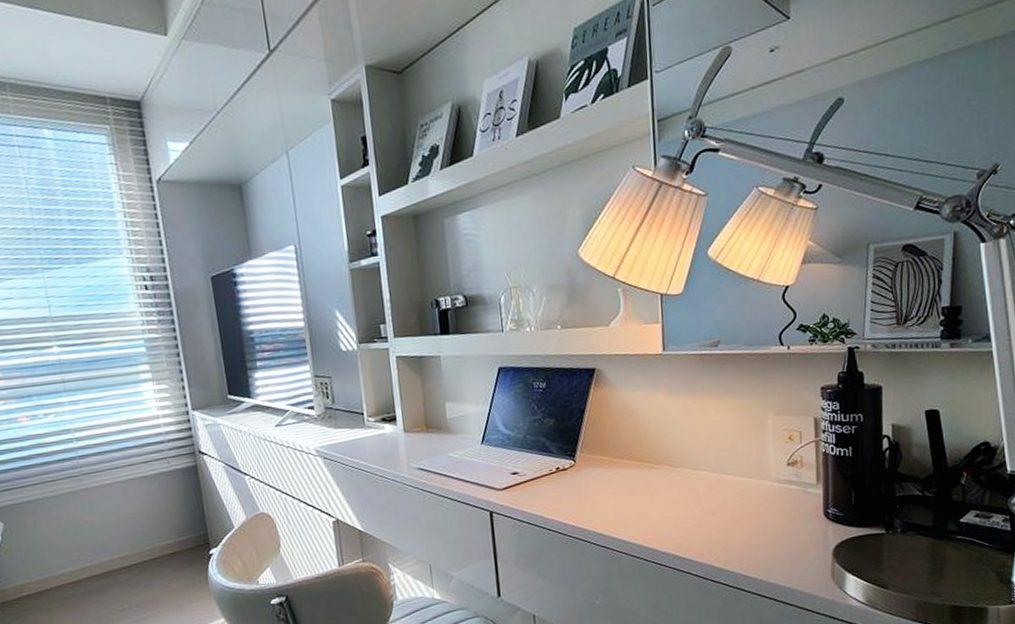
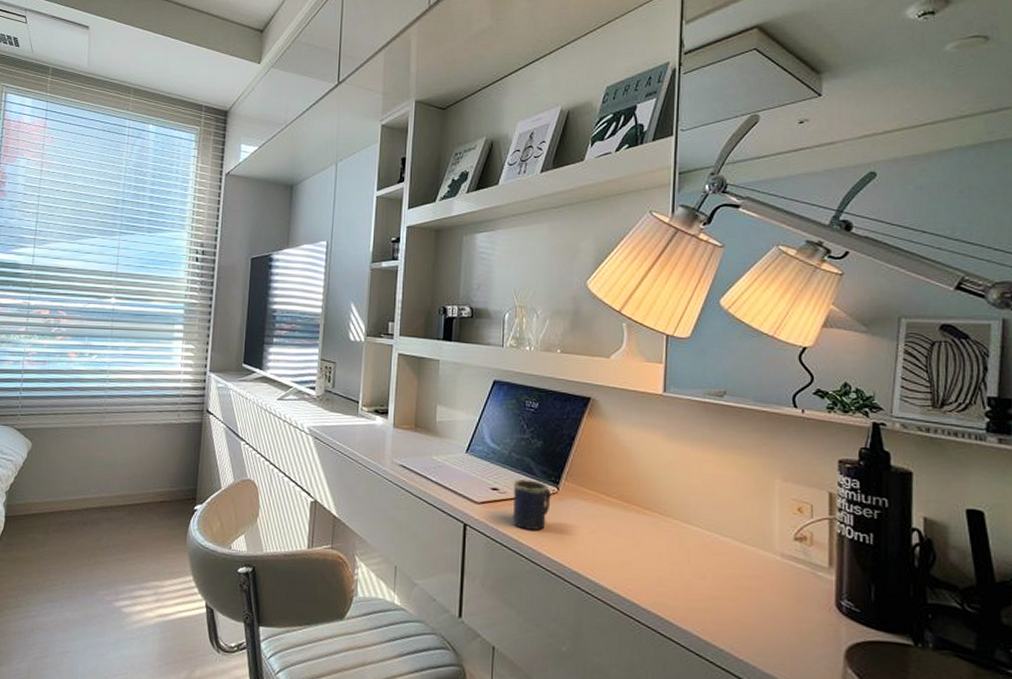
mug: none [531,457,570,505] -> present [512,479,551,530]

